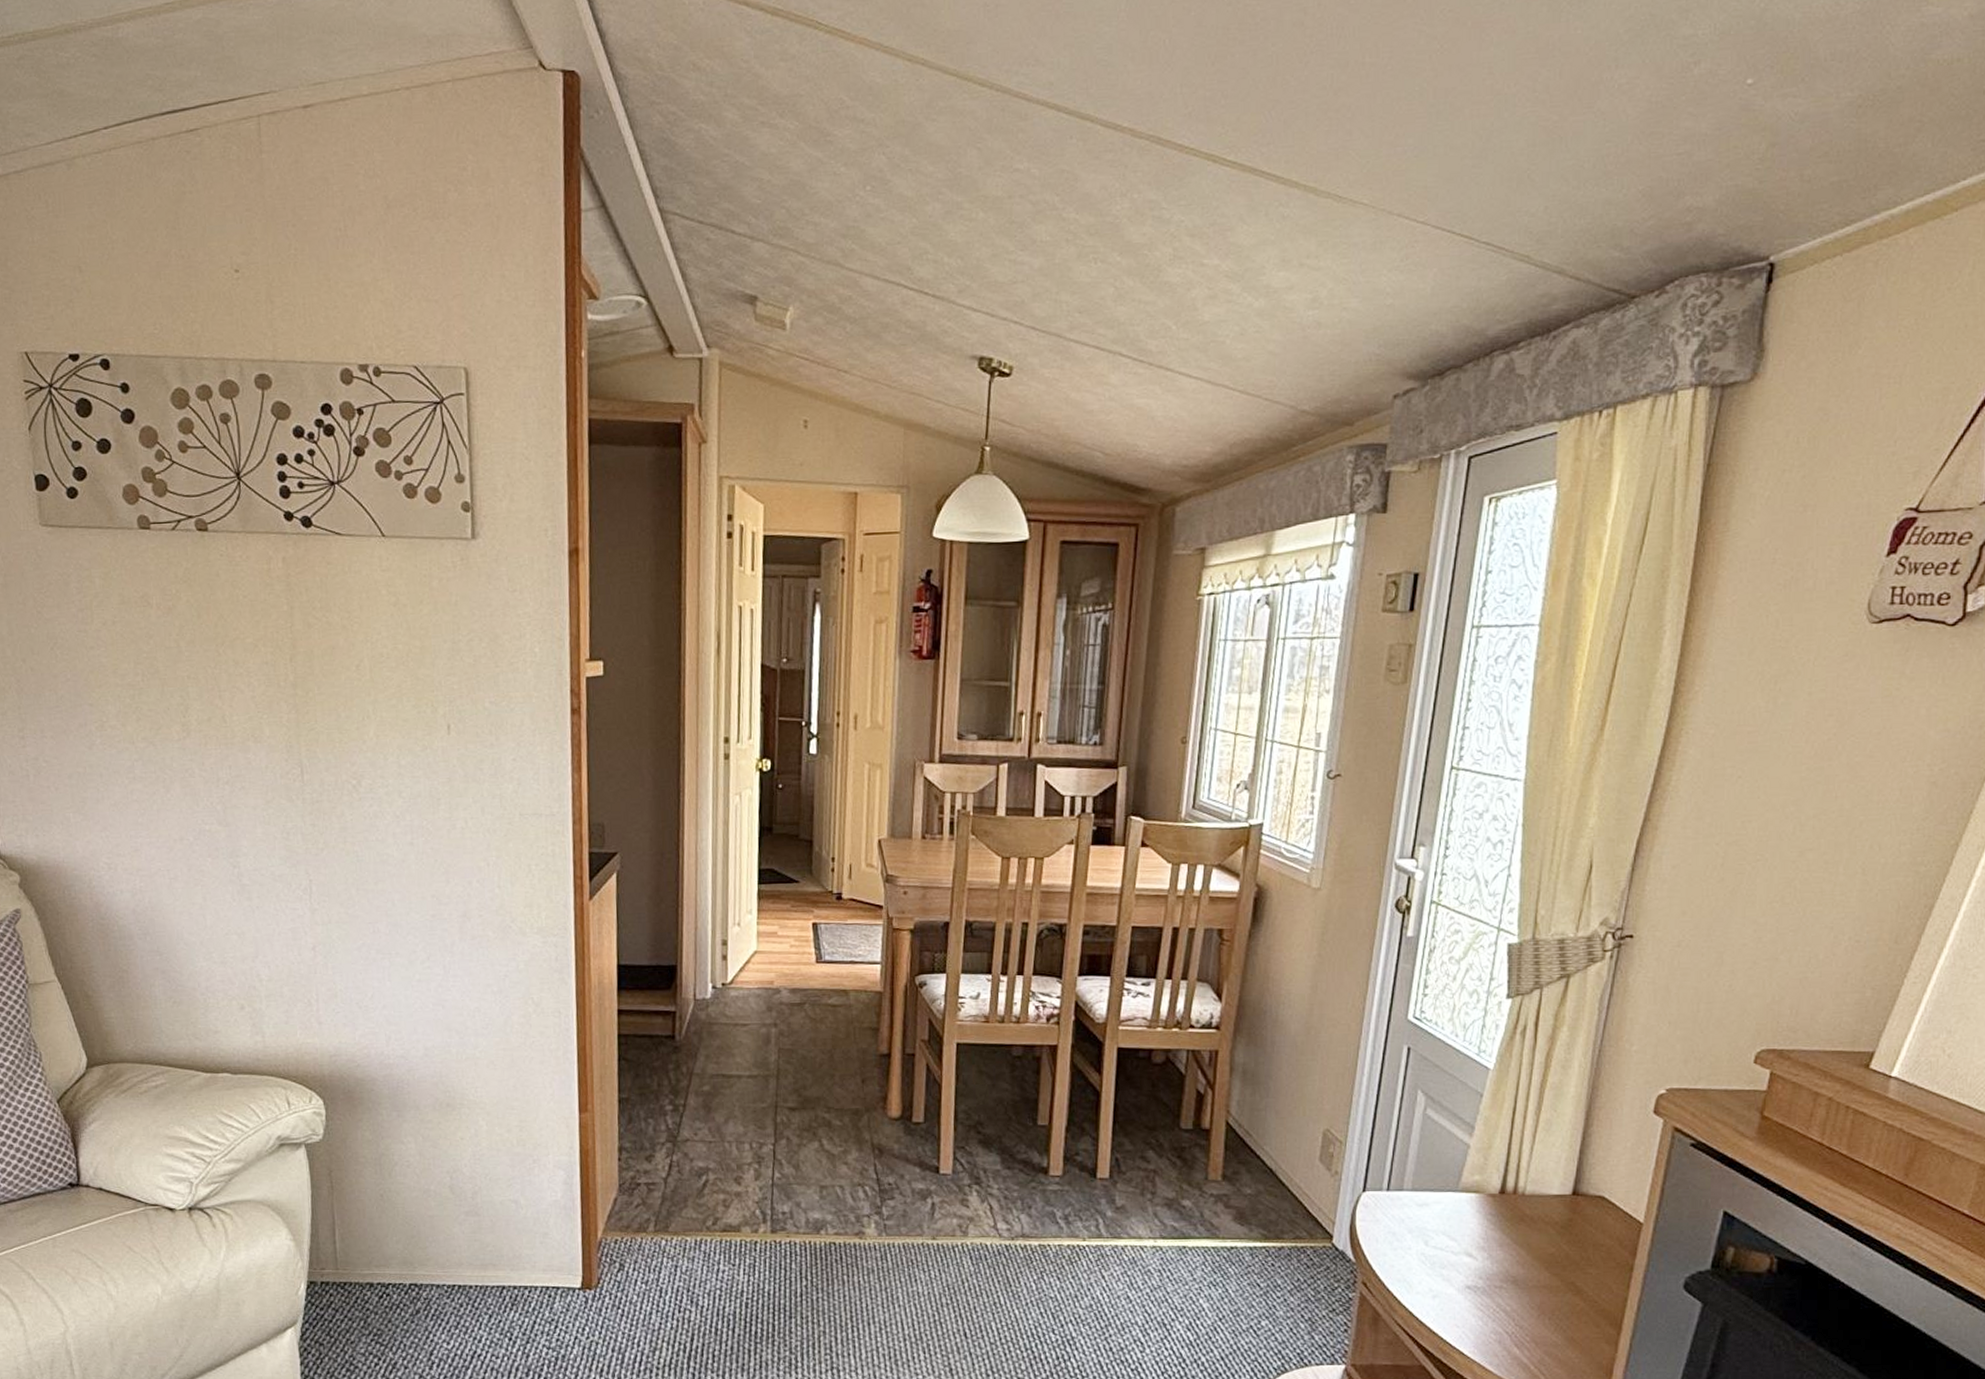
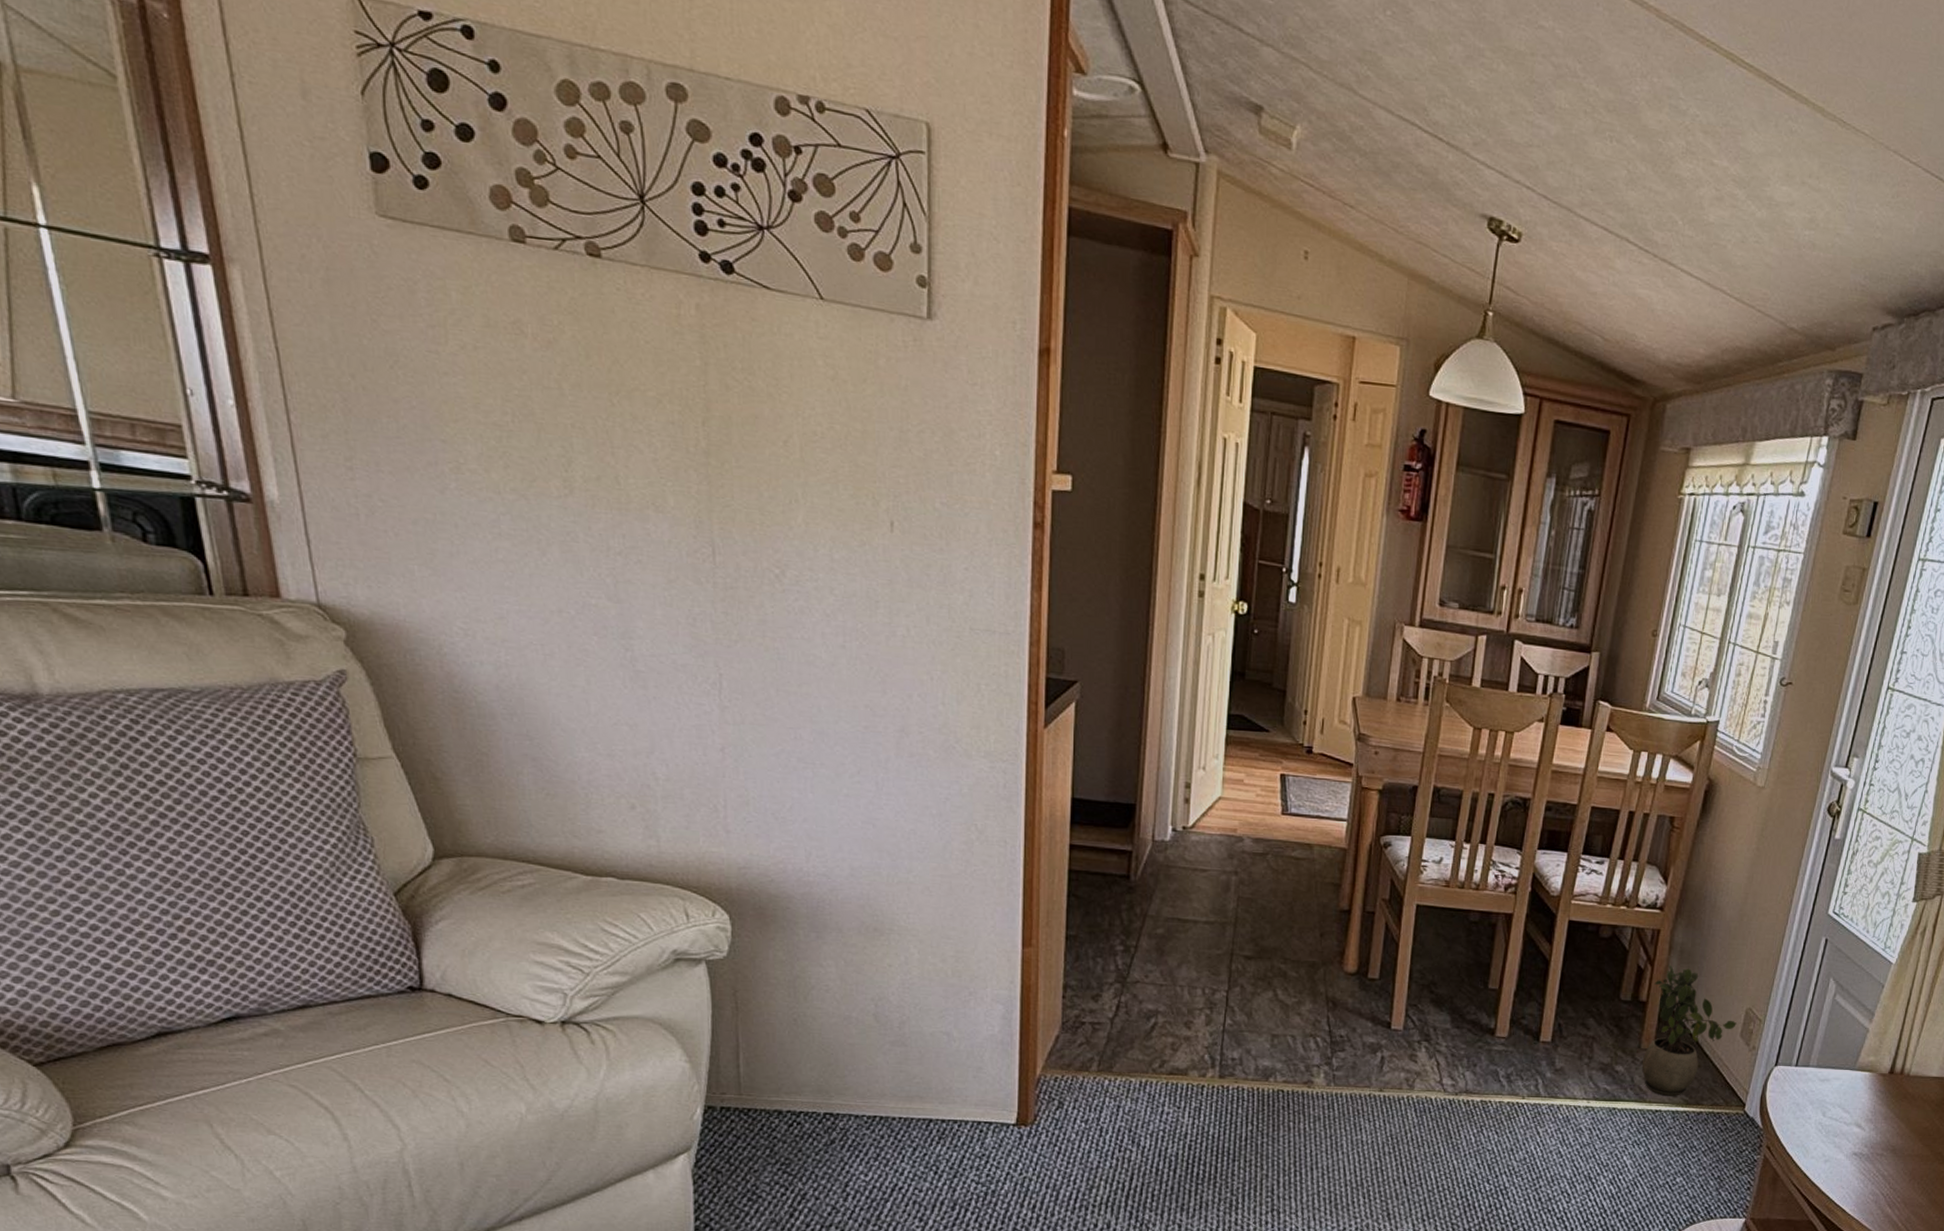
potted plant: none [1210,1087,1314,1232] -> present [1641,964,1737,1097]

